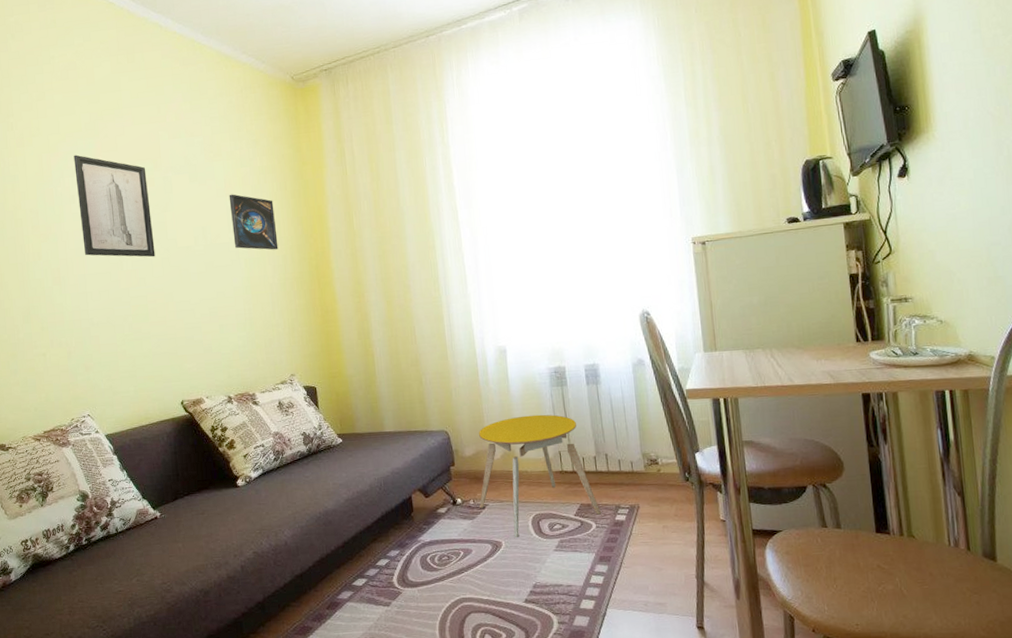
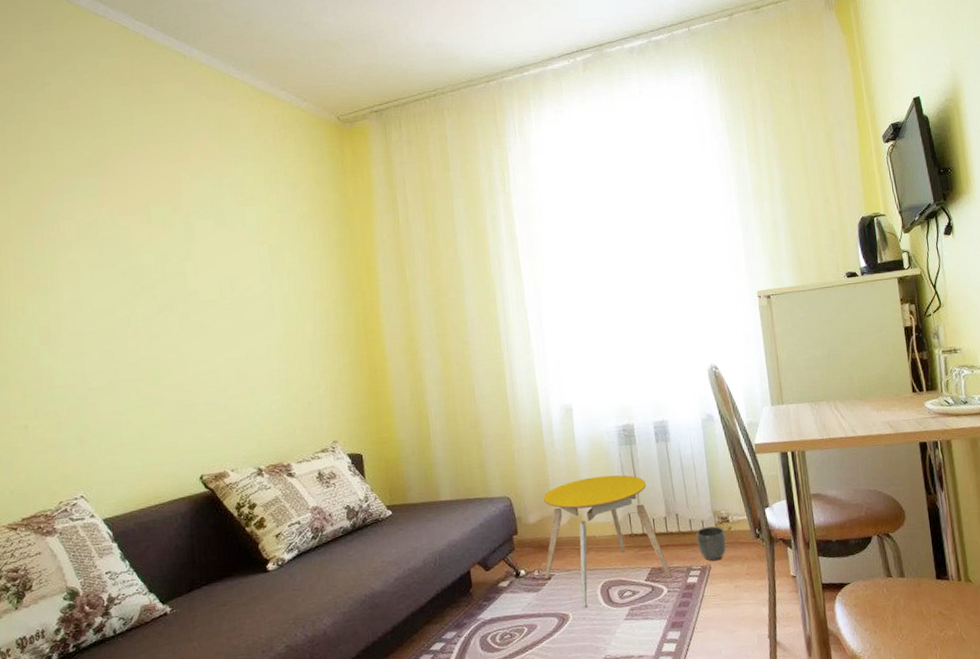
wall art: present [73,154,156,258] -> none [72,194,172,312]
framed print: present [229,194,279,250] -> none [262,242,320,304]
planter: none [625,468,655,501] -> present [696,526,727,562]

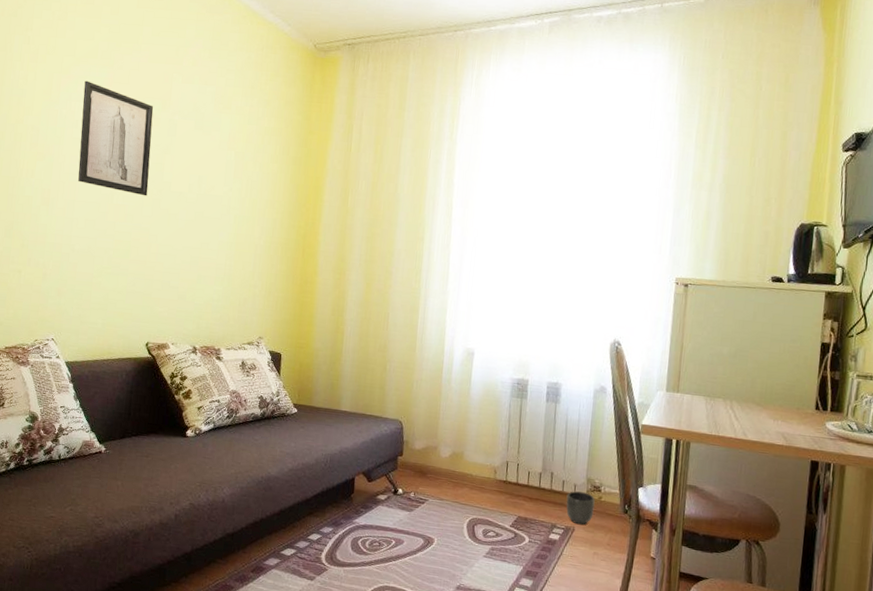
wall art: none [72,194,172,312] -> present [78,80,154,197]
stool: present [544,475,672,610] -> none [419,419,536,538]

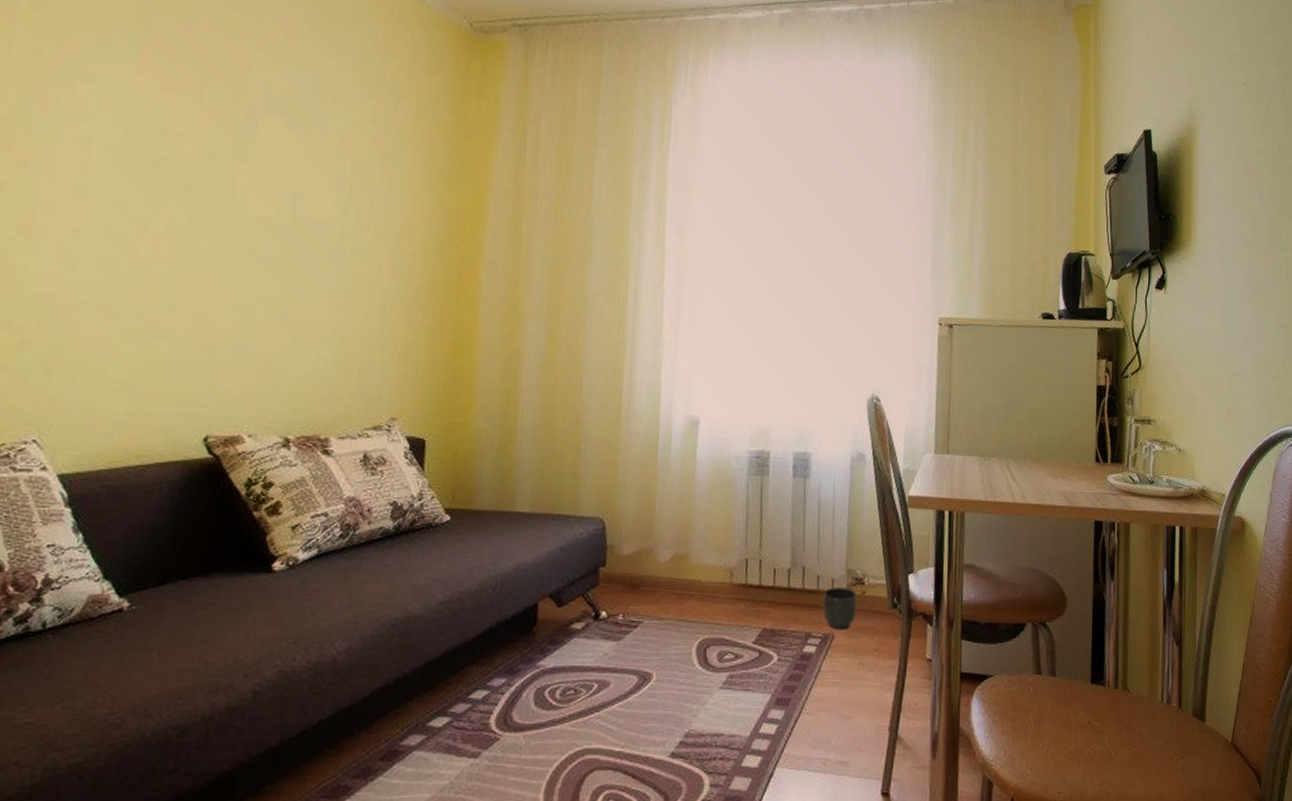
wall art: present [78,80,154,197] -> none [86,53,220,223]

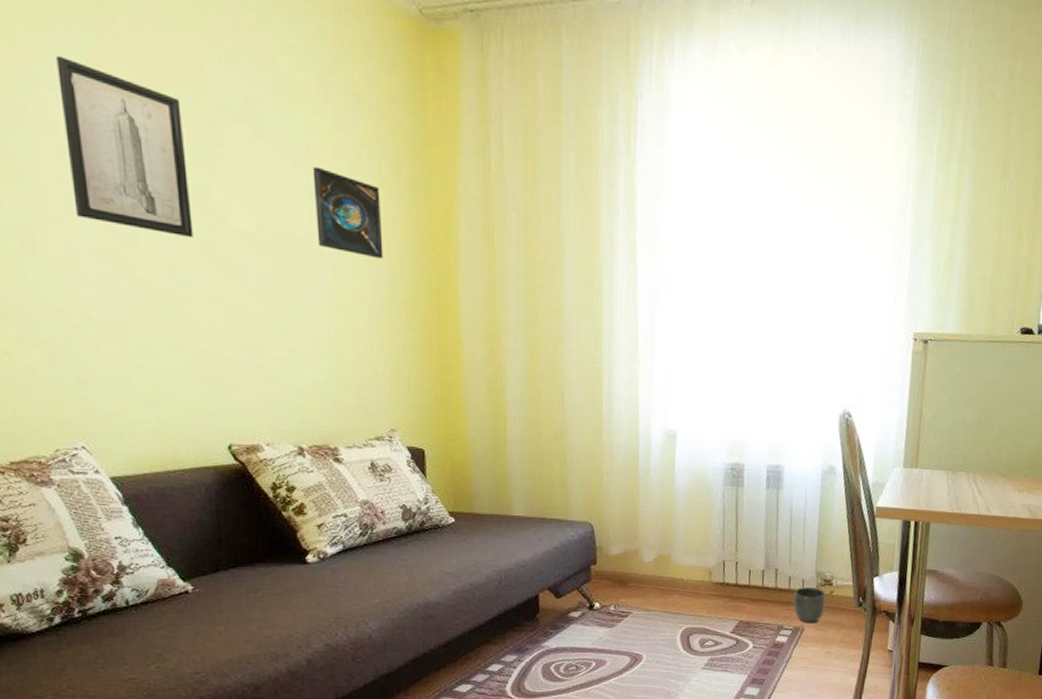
wall art: none [86,53,220,223] -> present [56,55,194,238]
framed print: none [339,157,411,244] -> present [312,166,384,259]

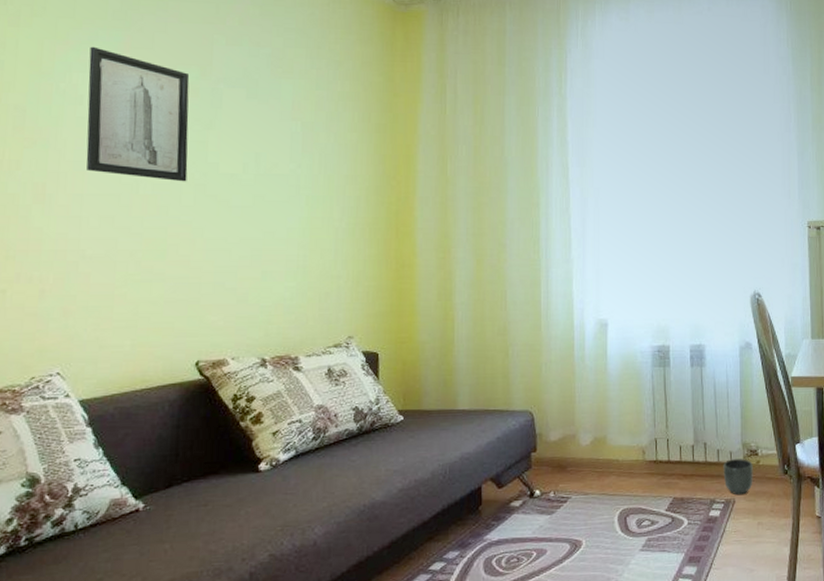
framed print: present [312,166,384,259] -> none [295,119,352,189]

